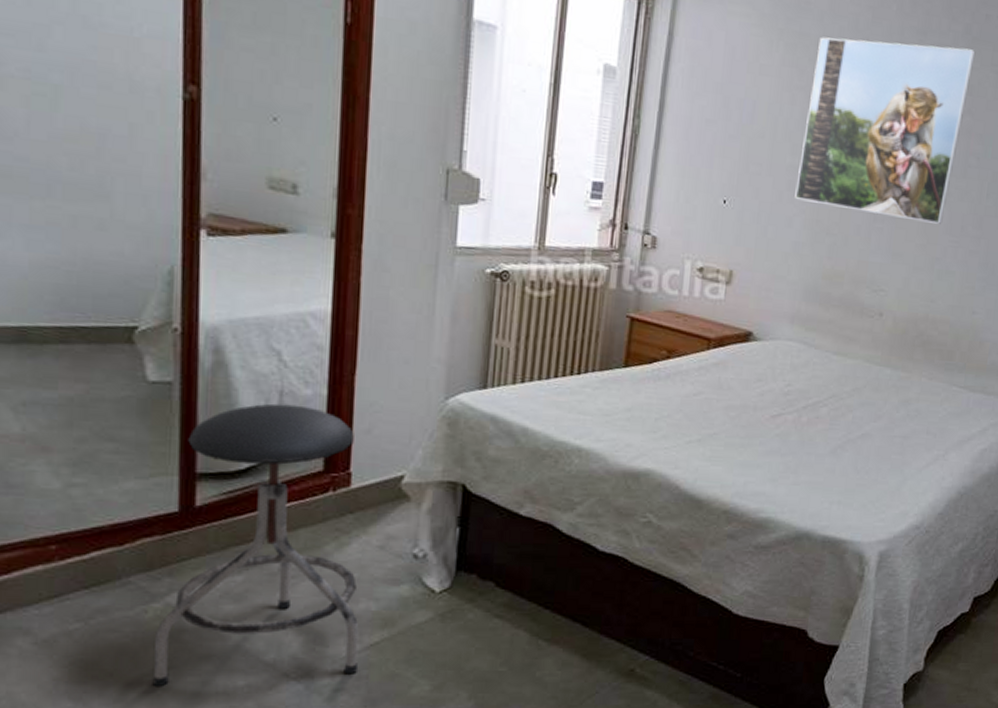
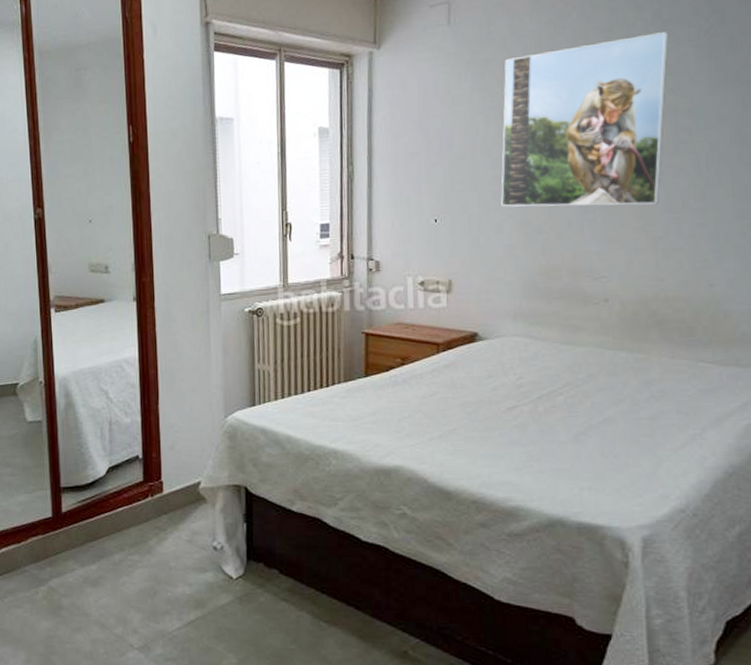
stool: present [152,403,359,687] -> none [44,431,182,652]

